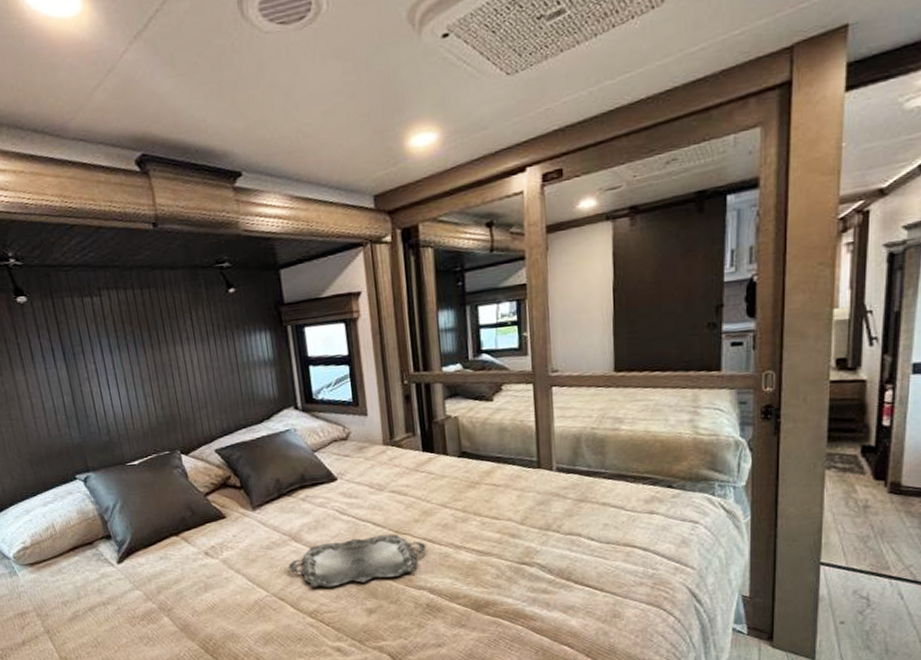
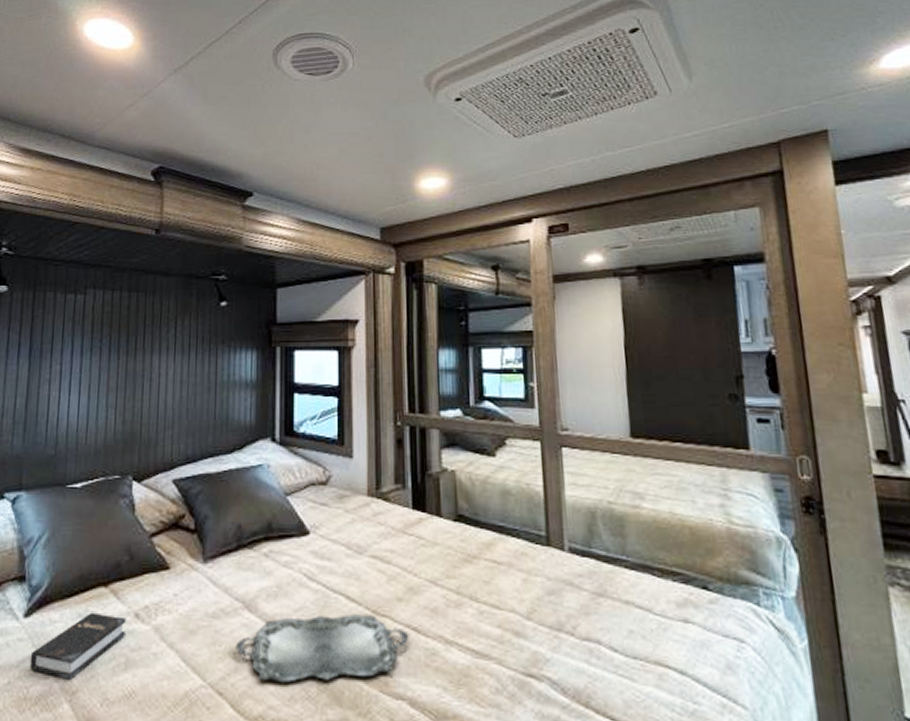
hardback book: none [129,555,200,602] -> present [29,612,126,680]

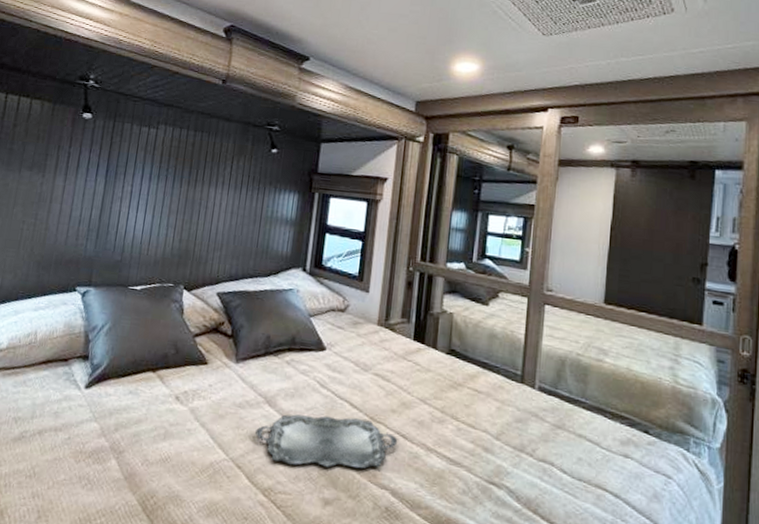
hardback book: present [29,612,126,680] -> none [86,391,168,442]

